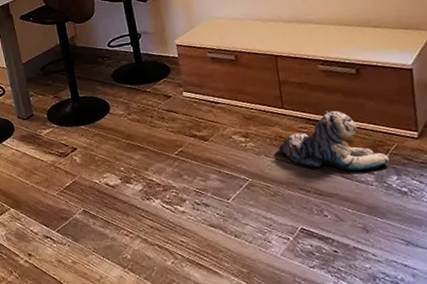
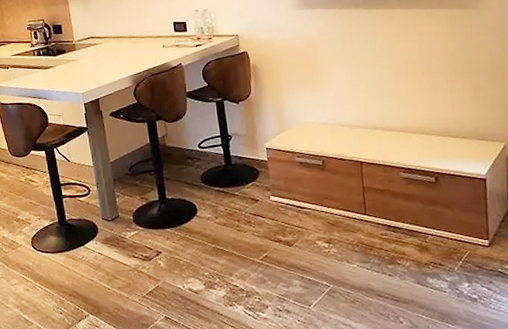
plush toy: present [278,110,390,171] -> none [360,217,462,278]

